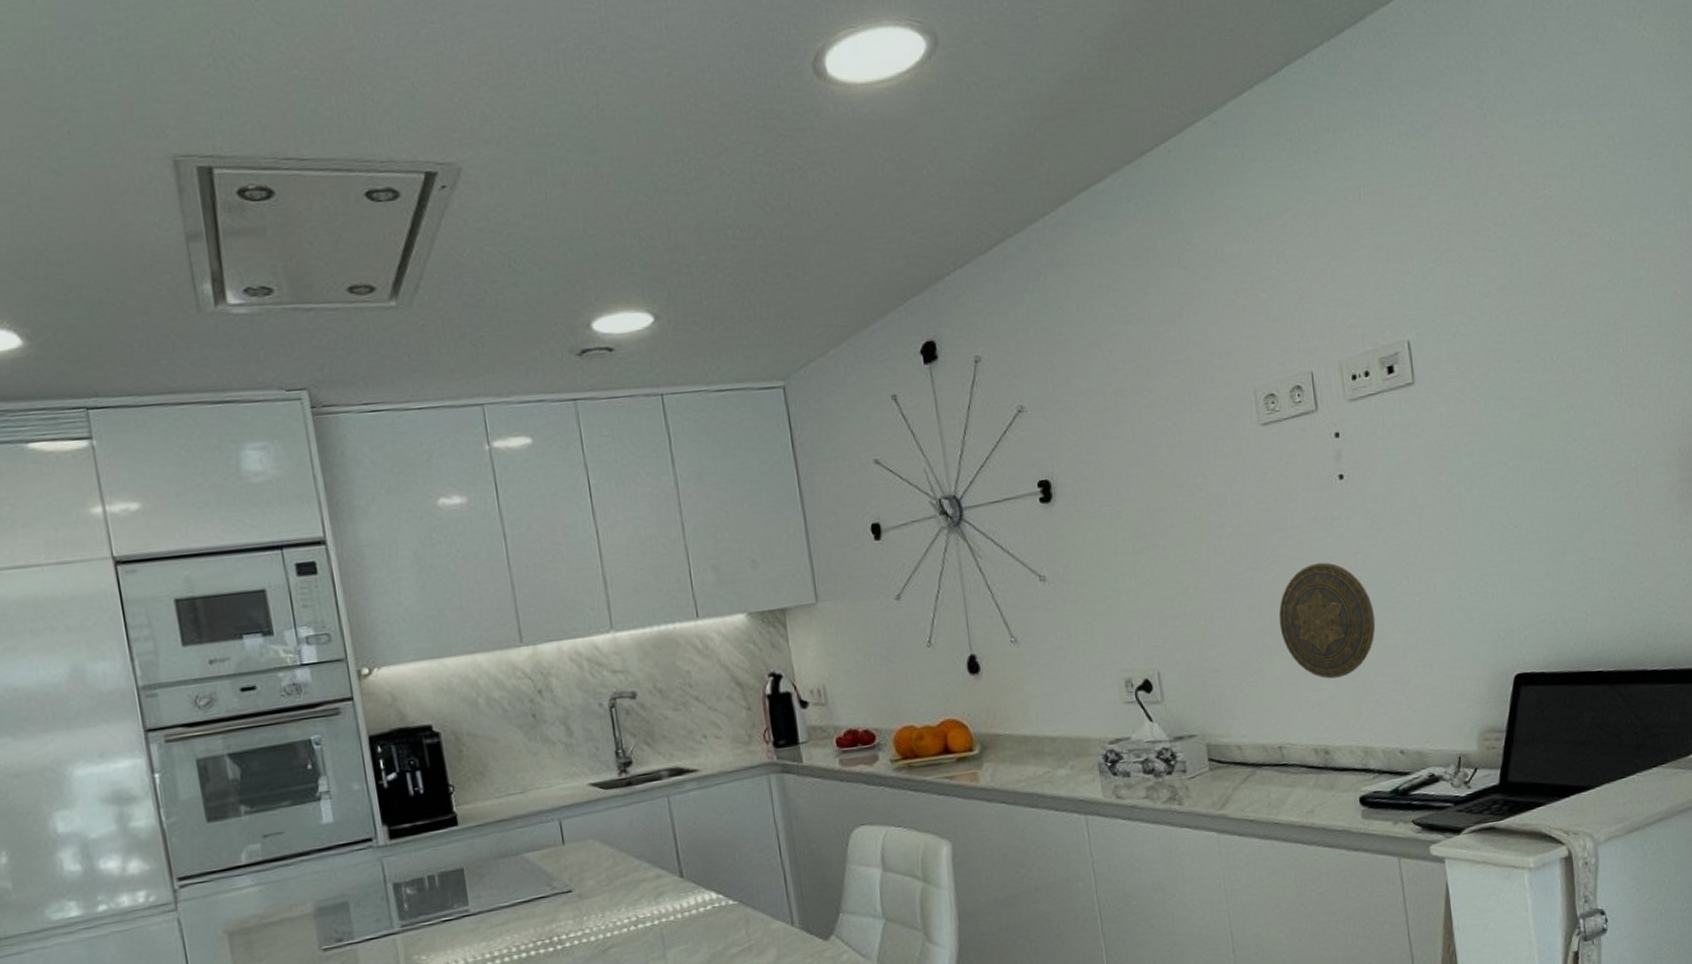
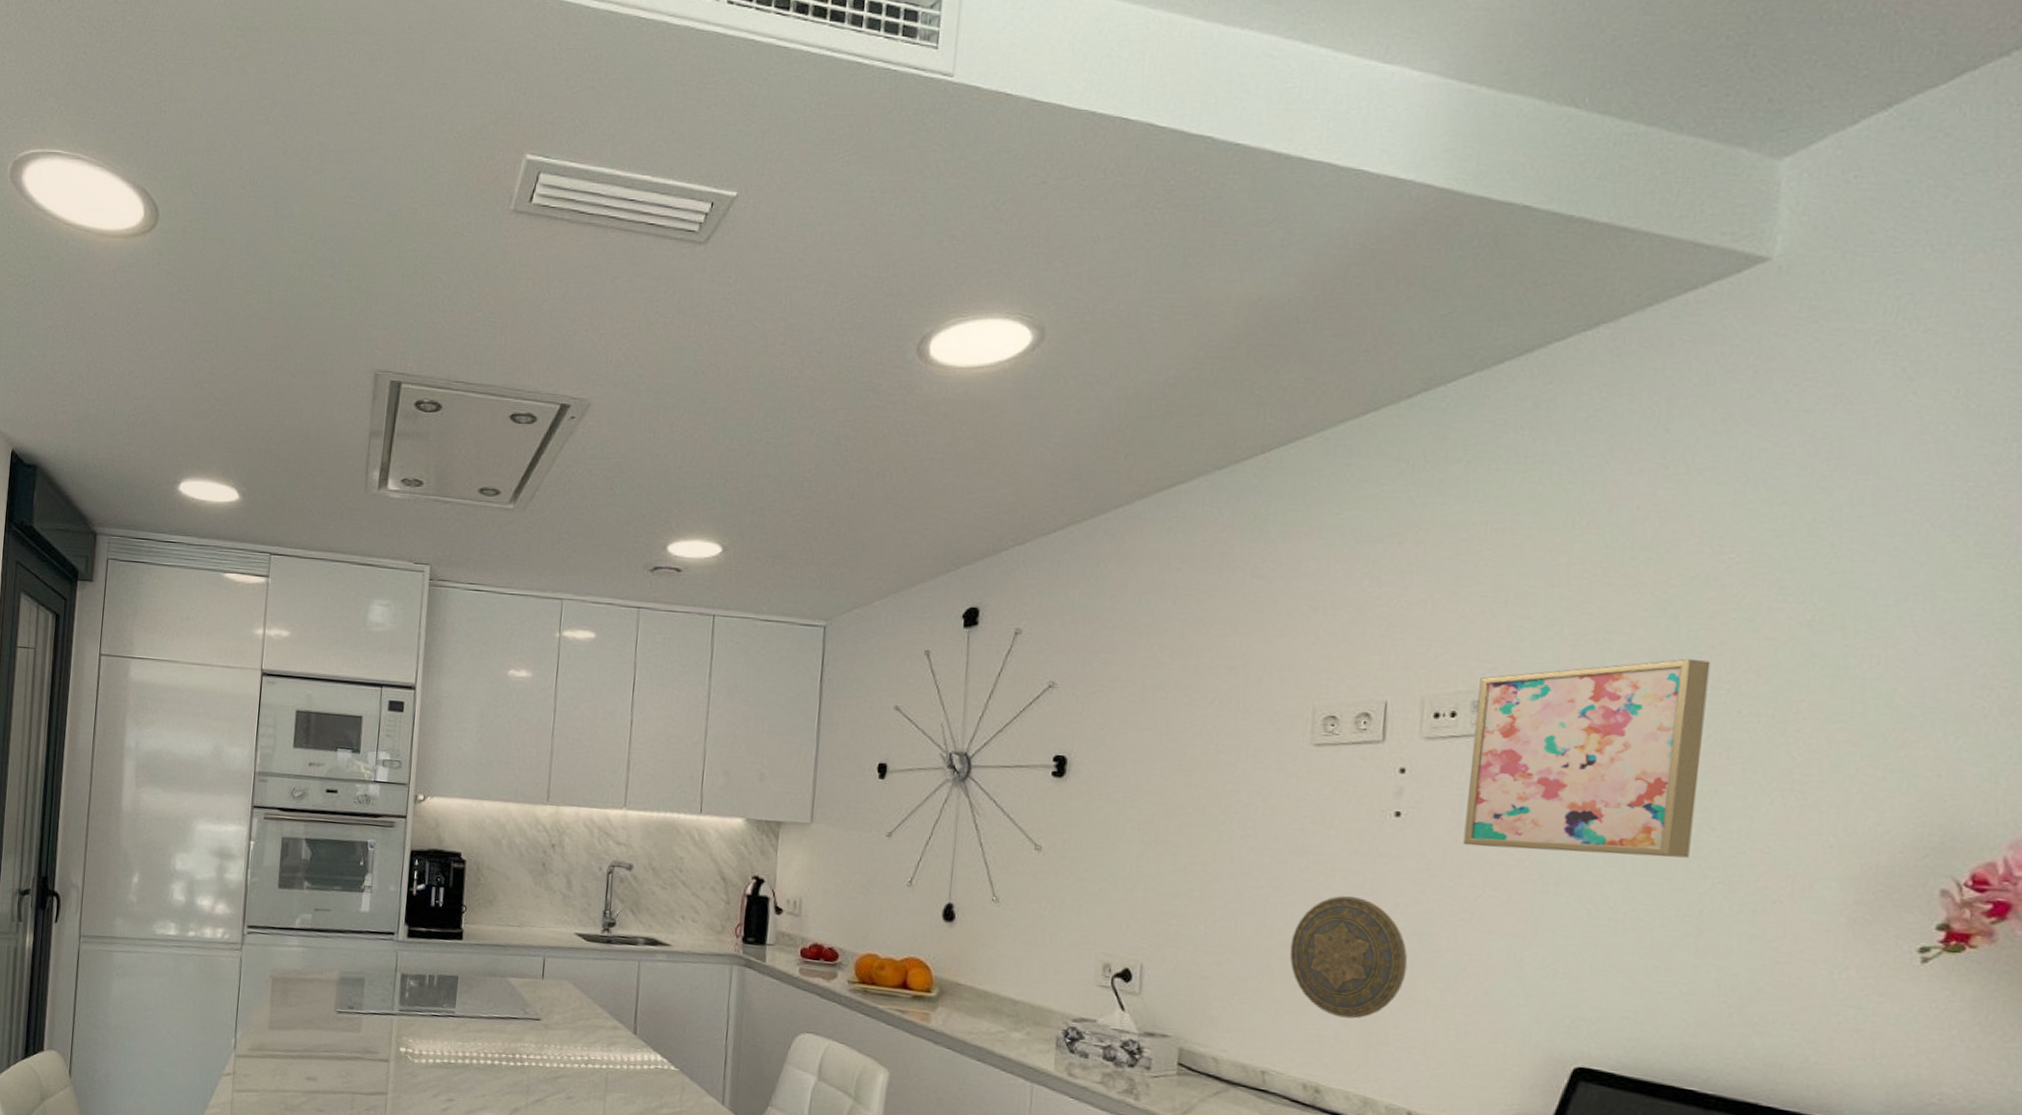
wall art: none [1381,289,1562,495] -> present [1463,658,1711,858]

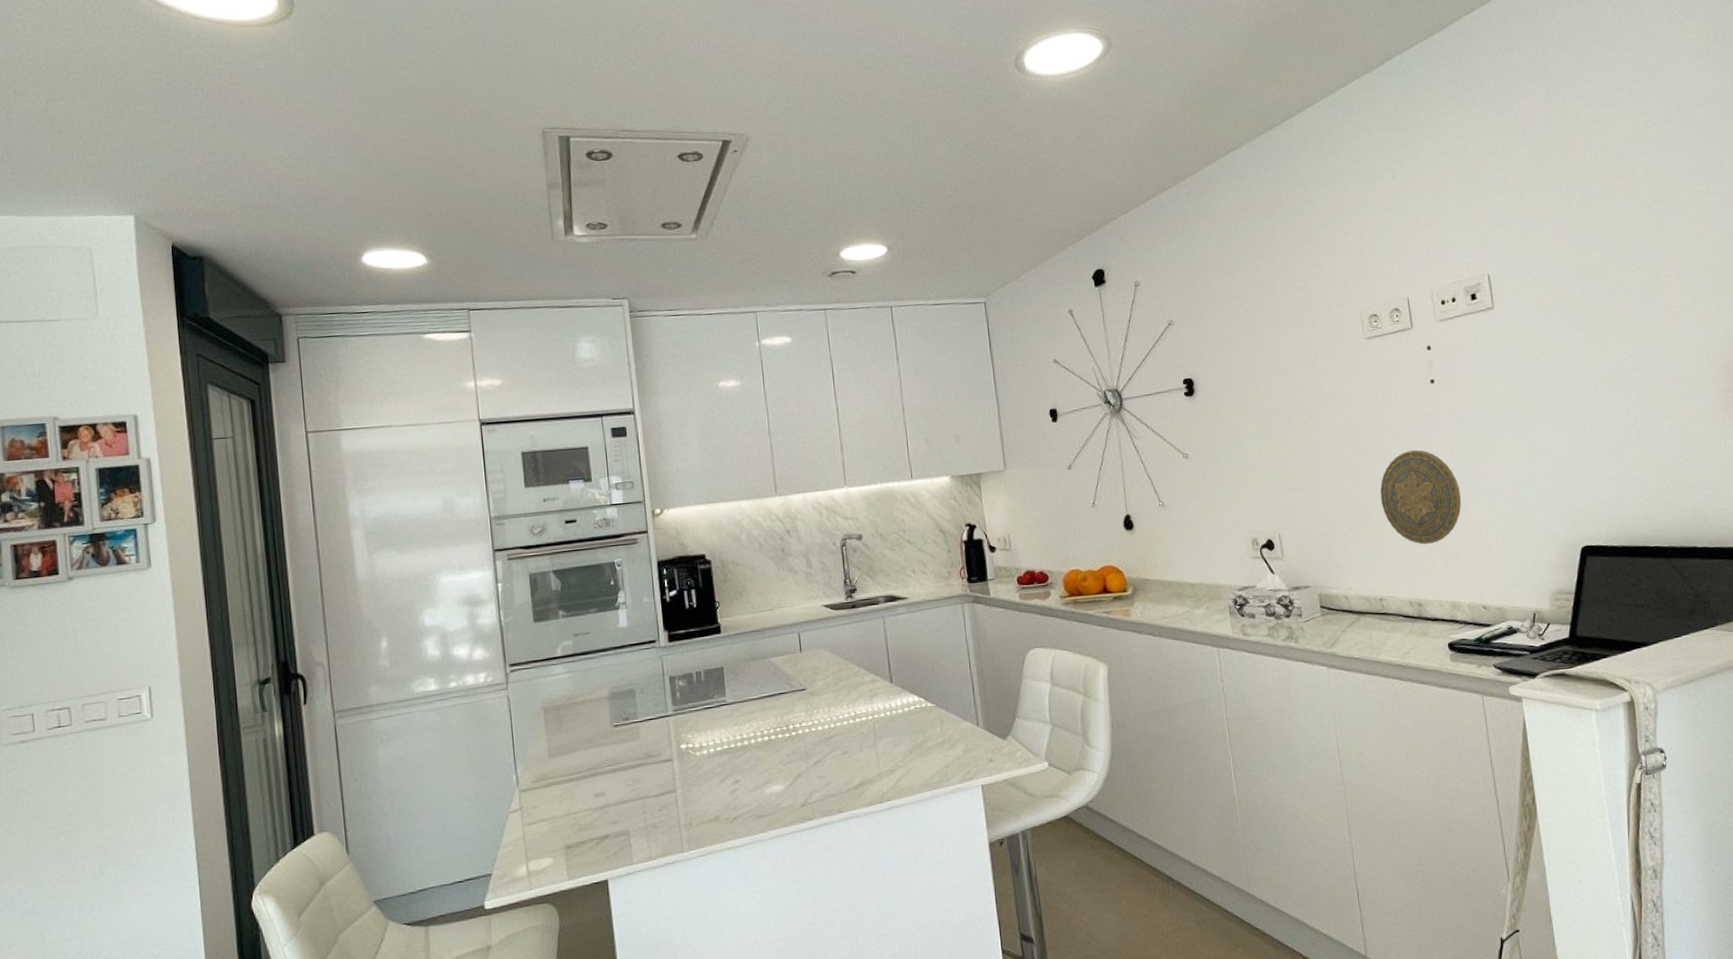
wall art: present [1463,658,1711,858] -> none [1466,235,1621,397]

